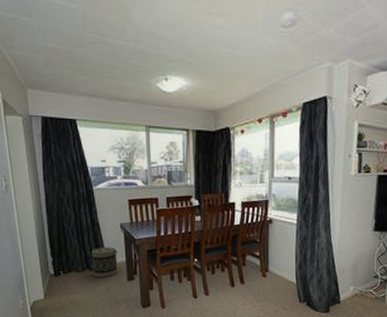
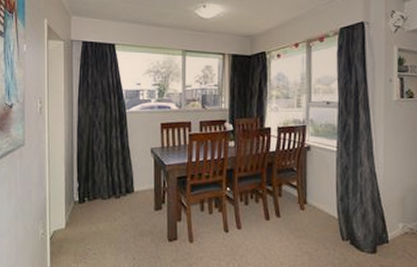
basket: present [90,247,118,278] -> none [118,172,146,207]

